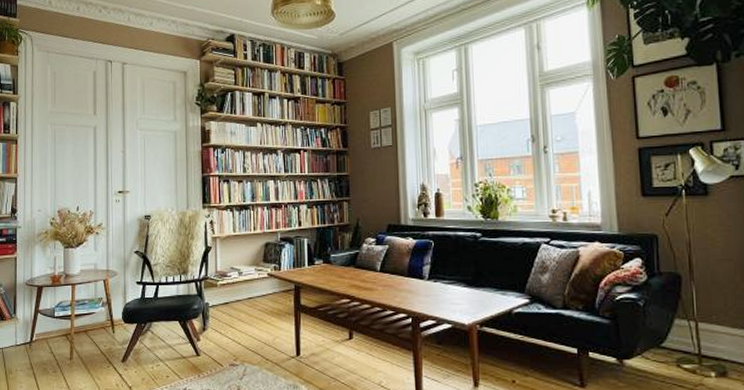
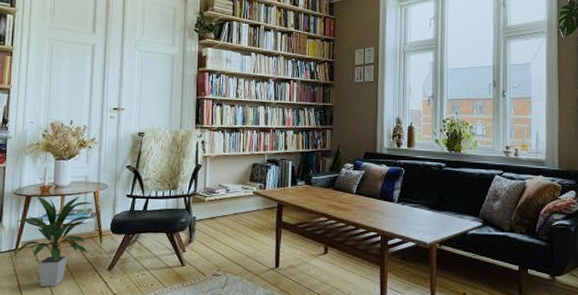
indoor plant: none [28,283,106,380] -> present [13,193,95,287]

